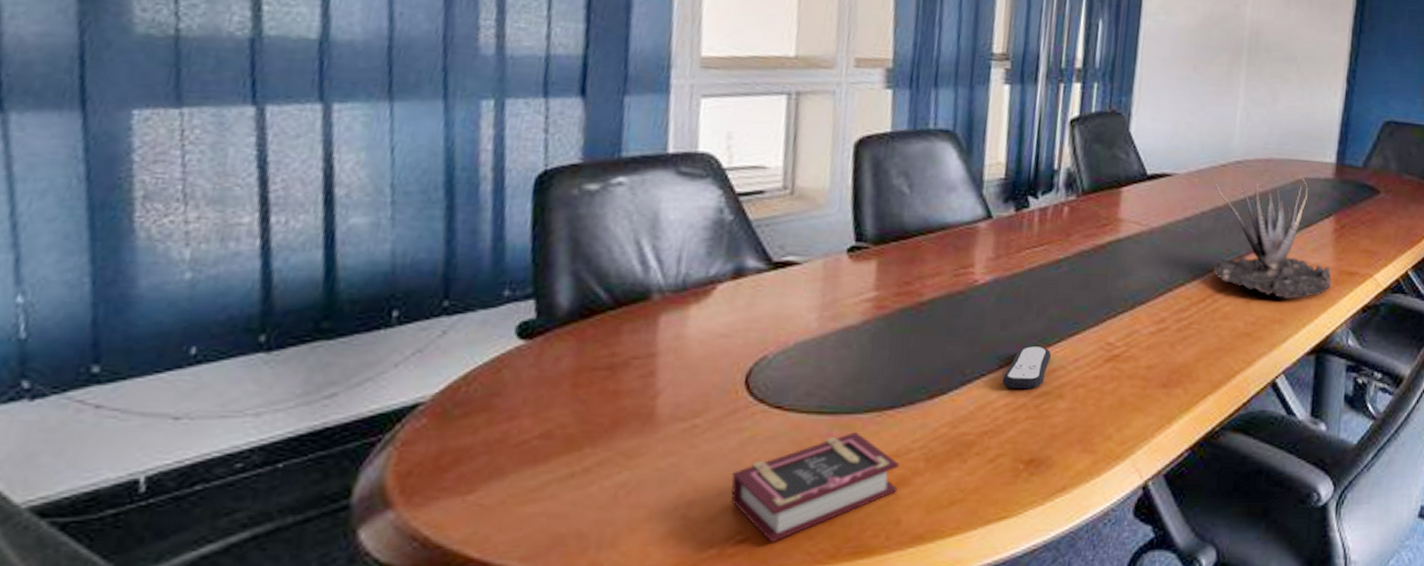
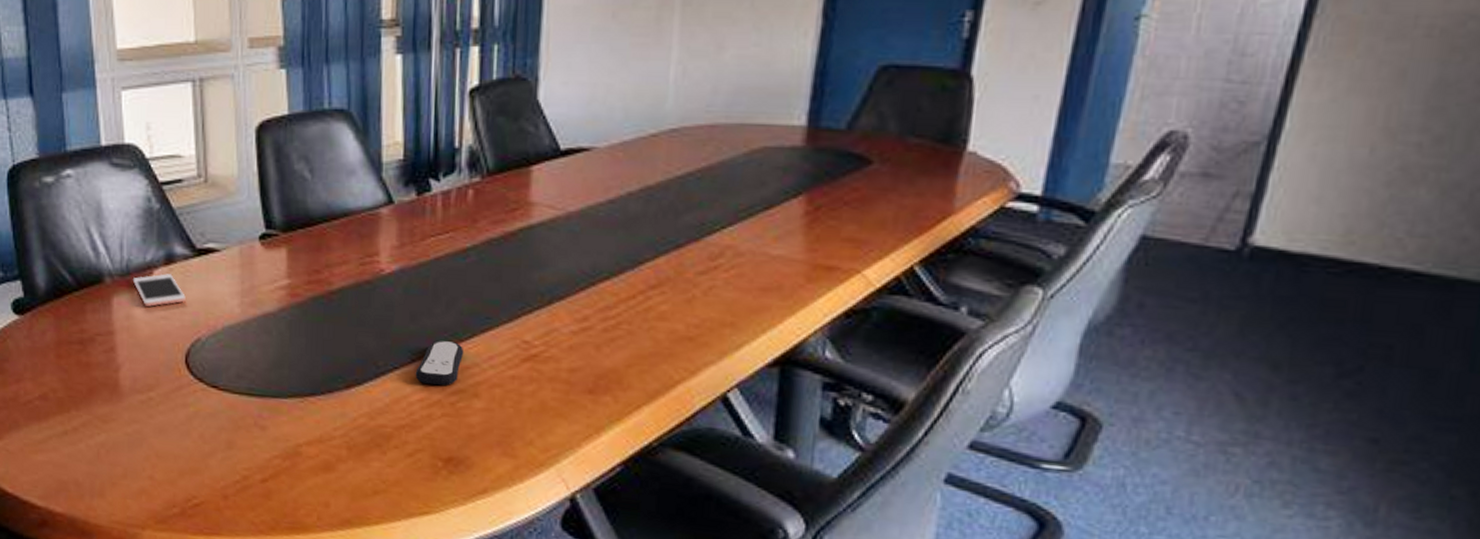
cell phone: none [688,288,754,324] -> present [132,273,186,307]
book: present [730,431,899,543] -> none [184,414,324,510]
plant: present [1213,175,1332,300] -> none [644,144,802,299]

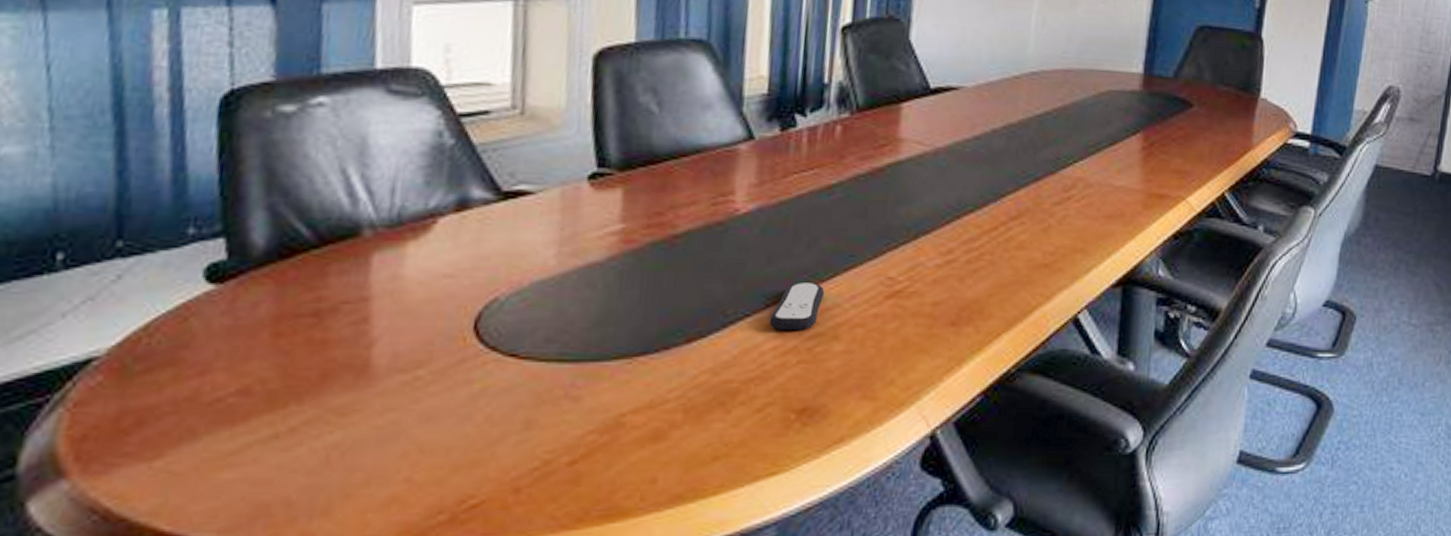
cell phone: present [132,273,186,307] -> none [405,222,482,263]

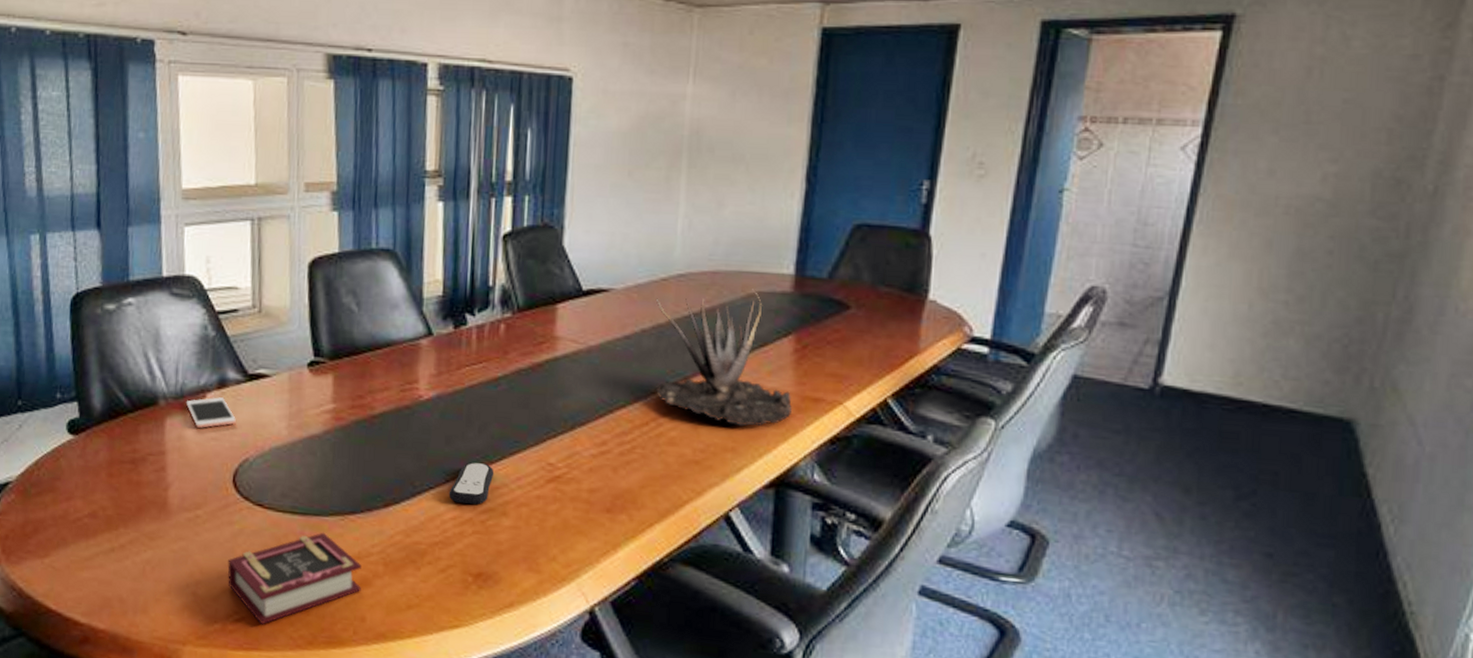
cell phone: none [405,222,482,263] -> present [186,397,236,428]
book: none [460,380,654,507] -> present [227,532,362,625]
plant: none [1006,87,1140,226] -> present [656,289,793,427]

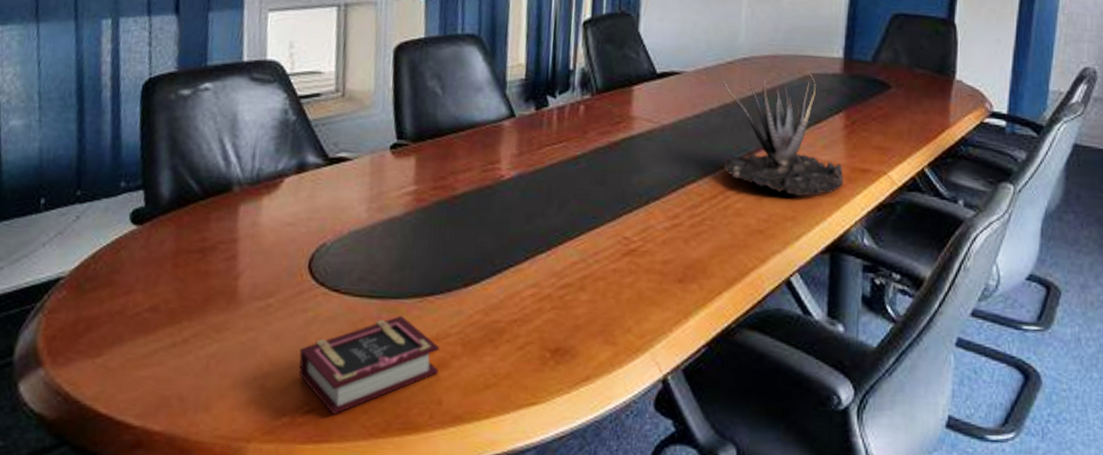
cell phone: present [186,397,236,428] -> none [261,181,314,214]
remote control: present [449,462,494,505] -> none [528,239,573,280]

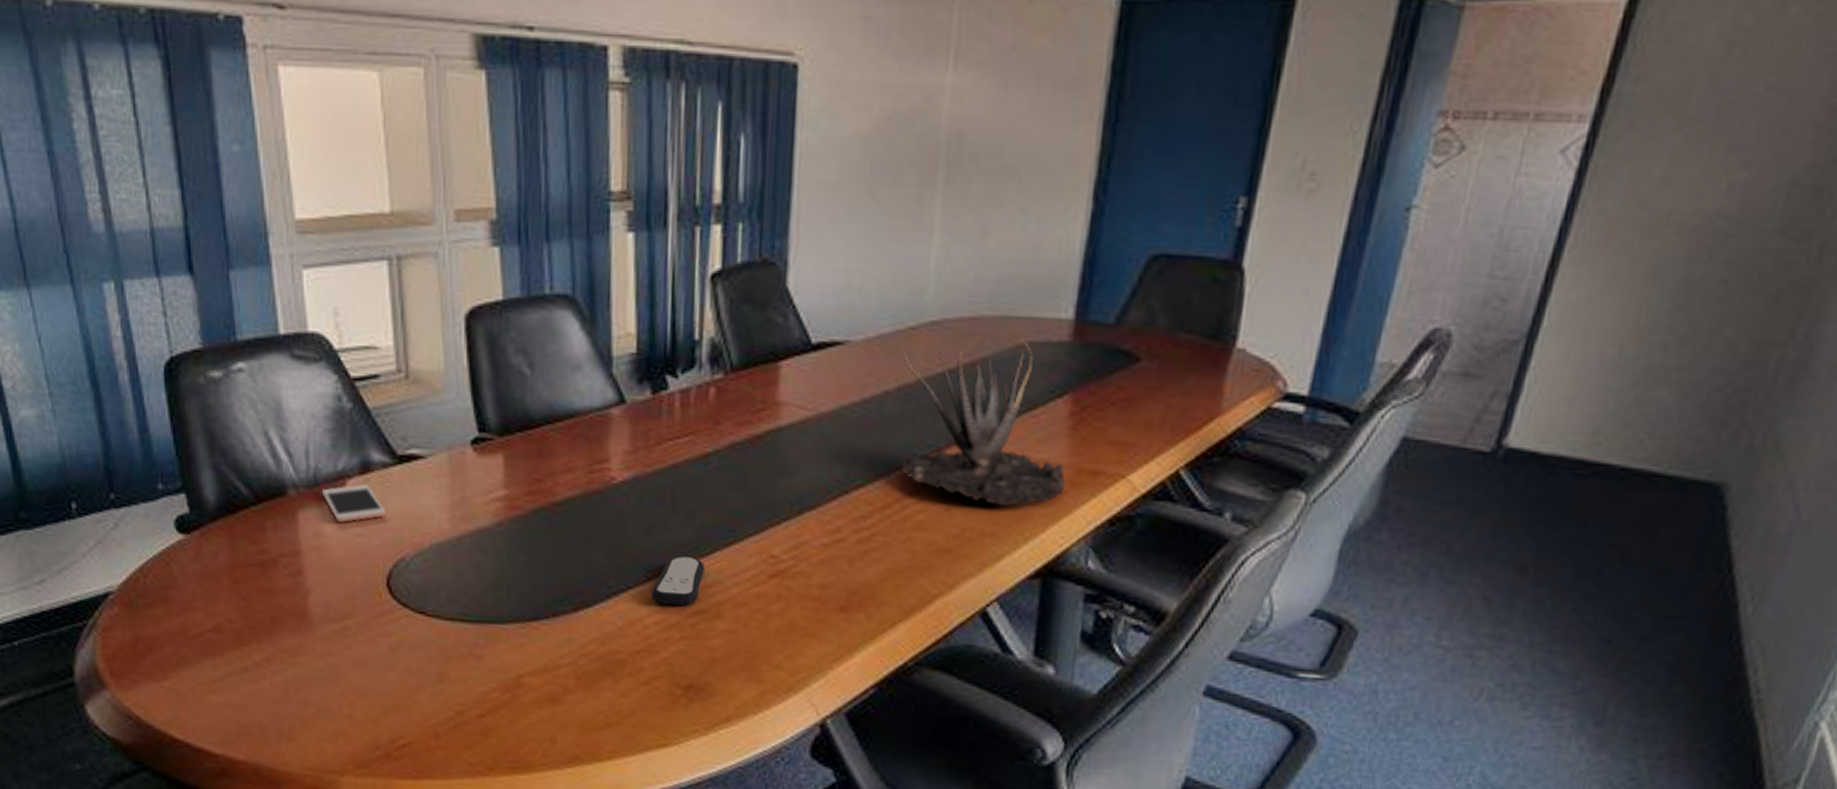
cell phone: none [261,181,314,214] -> present [321,484,386,522]
book: present [298,315,440,415] -> none [387,642,550,750]
remote control: none [528,239,573,280] -> present [651,556,706,606]

